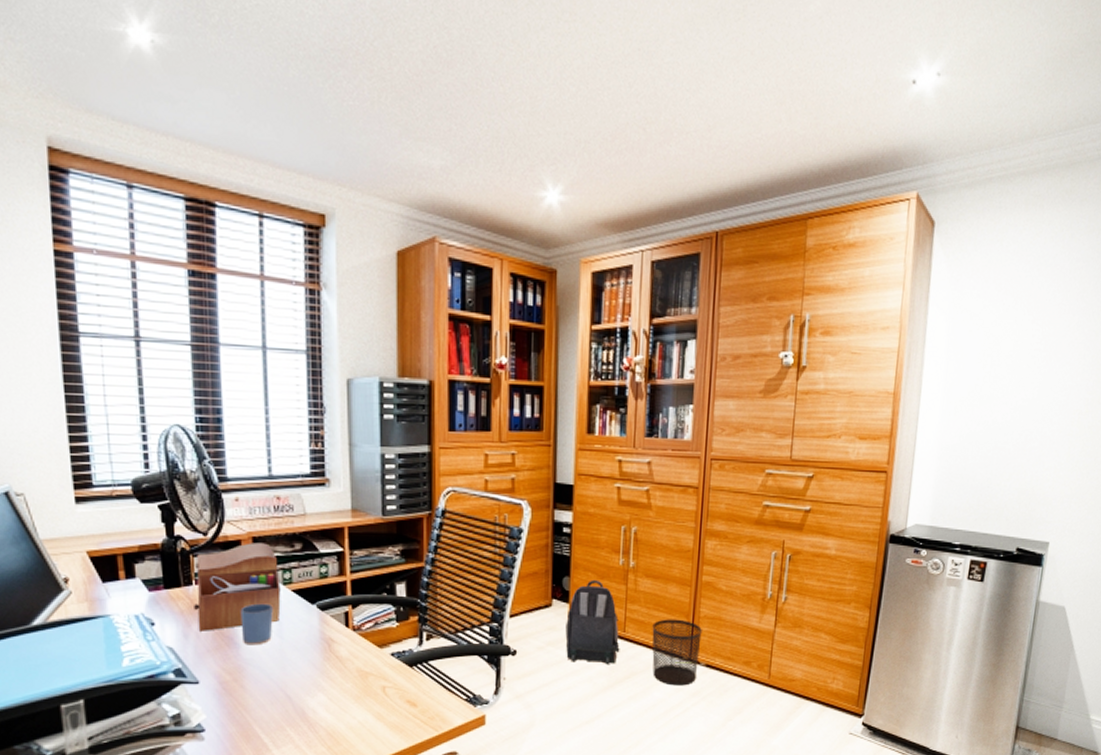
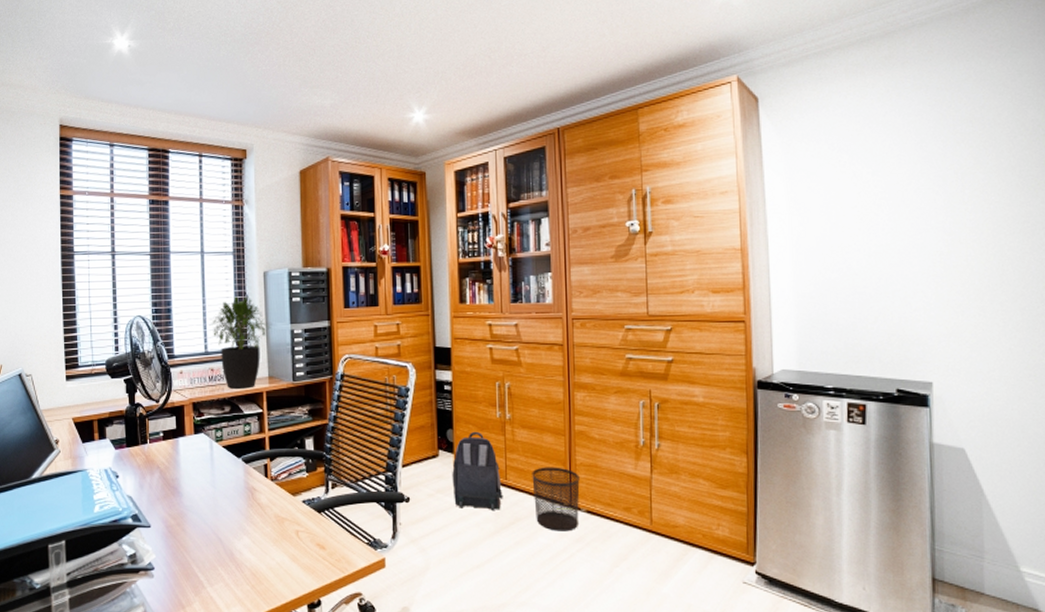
sewing box: present [194,543,281,631] -> none [148,407,214,482]
mug: present [240,603,273,645] -> none [183,458,208,494]
potted plant: none [274,408,354,524] -> present [209,296,270,390]

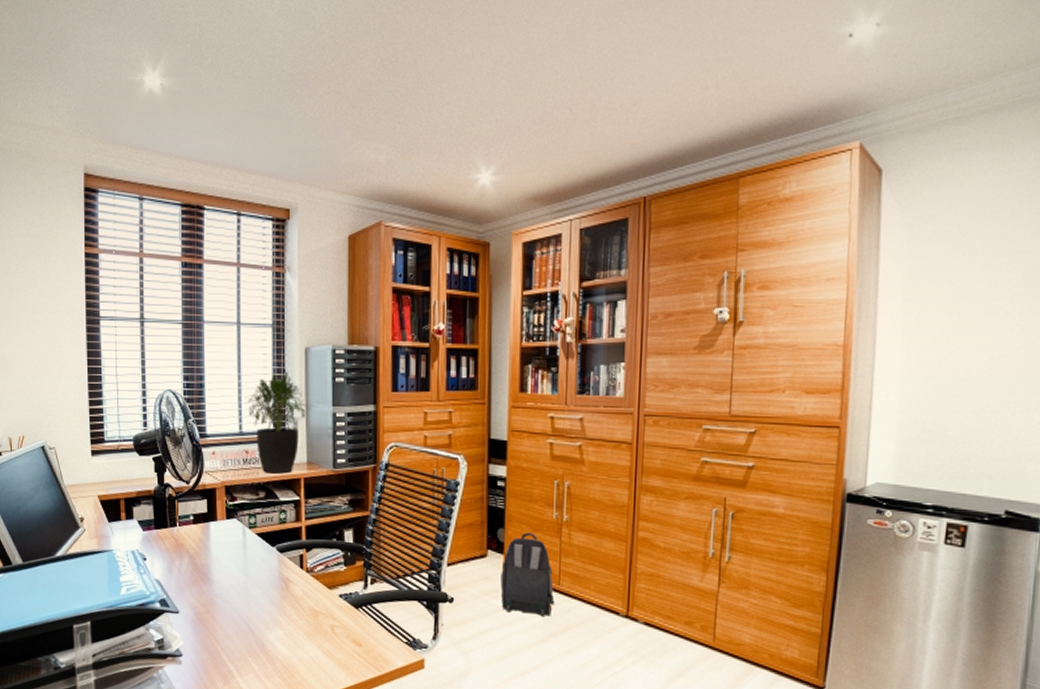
waste bin: present [532,467,580,532] -> none [587,574,639,643]

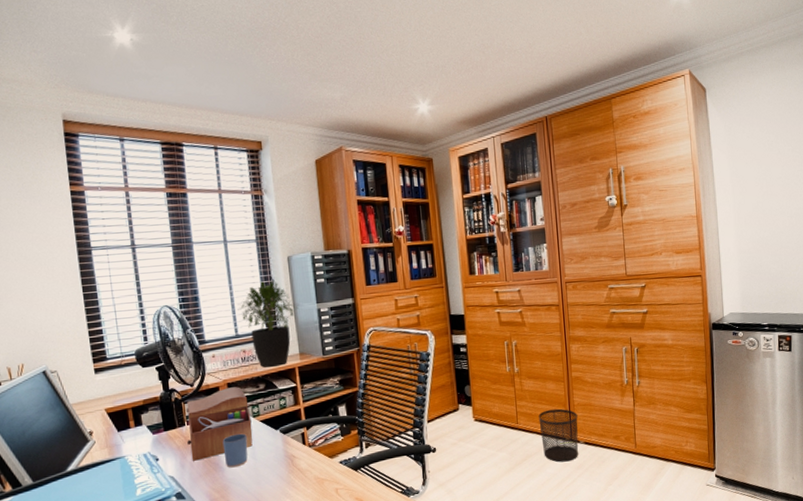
sewing box: none [177,491,247,567] -> present [186,387,253,461]
mug: none [214,544,240,582] -> present [222,433,248,468]
backpack: present [500,532,555,618] -> none [471,385,516,452]
waste bin: none [587,574,639,643] -> present [538,408,579,462]

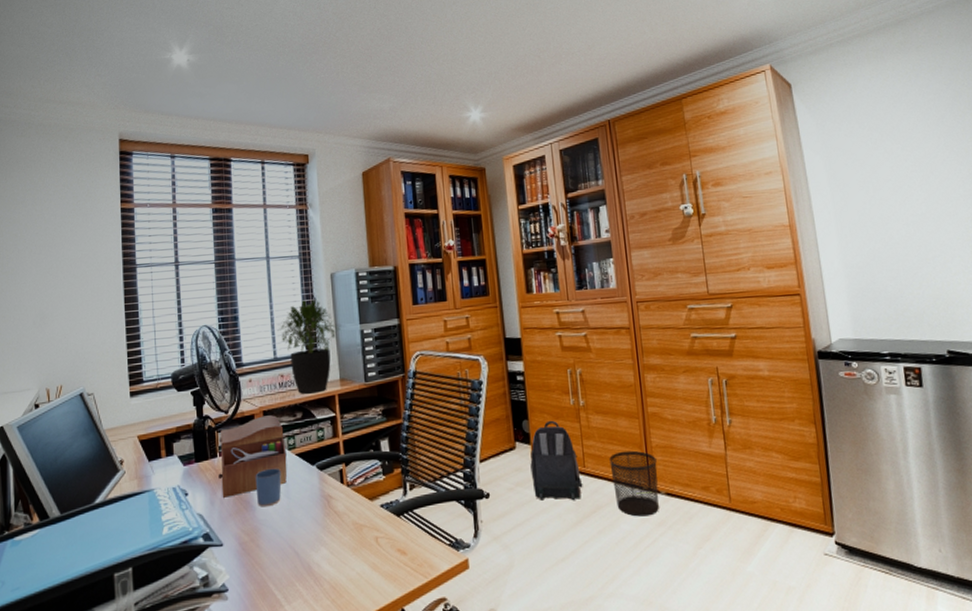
backpack: none [471,385,516,452] -> present [530,420,583,501]

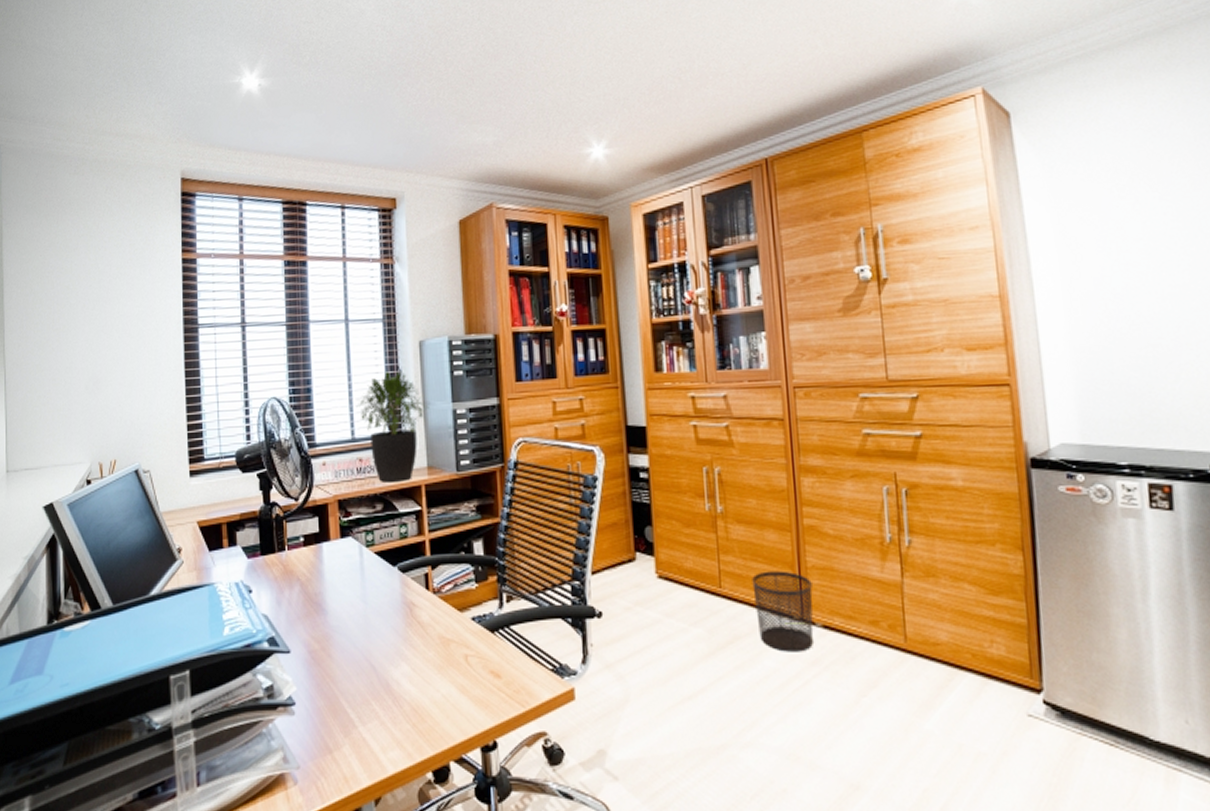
sewing box: present [218,415,287,498] -> none [286,505,364,598]
mug: present [255,468,282,507] -> none [327,567,358,612]
backpack: present [530,420,583,501] -> none [653,528,718,628]

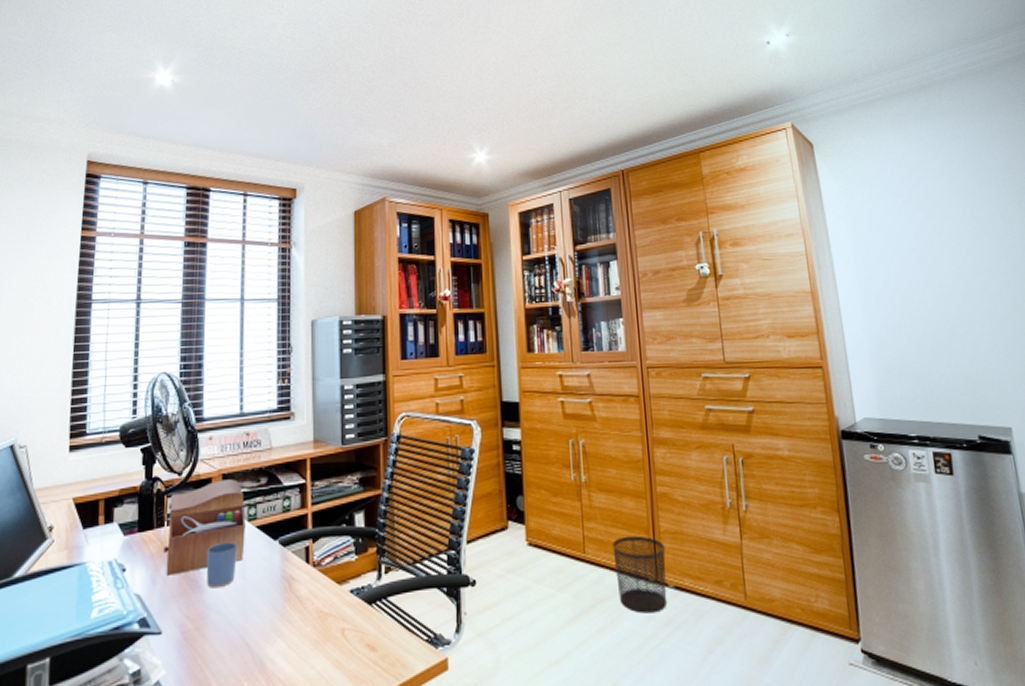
sewing box: none [286,505,364,598] -> present [164,479,246,575]
mug: none [327,567,358,612] -> present [206,542,237,588]
potted plant: present [356,371,428,484] -> none [246,348,317,458]

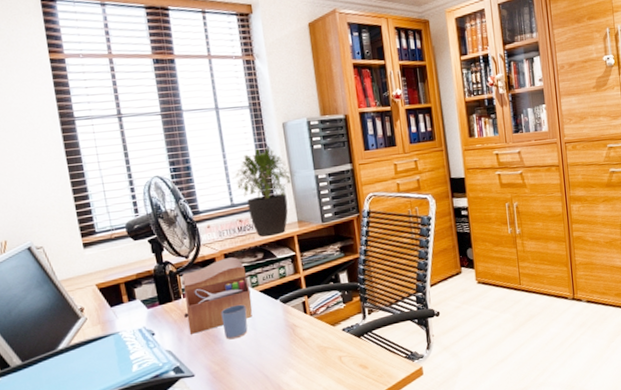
potted plant: none [246,348,317,458] -> present [232,147,294,238]
waste bin: present [612,535,667,614] -> none [541,268,581,322]

